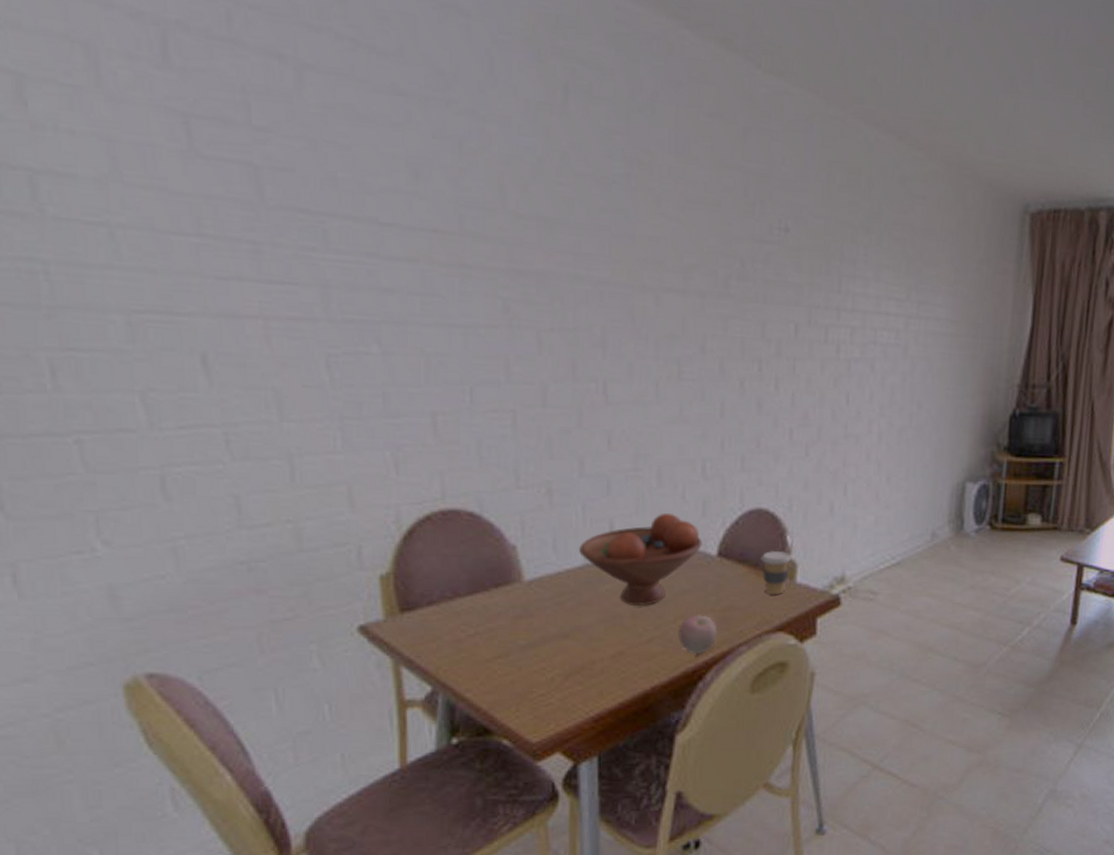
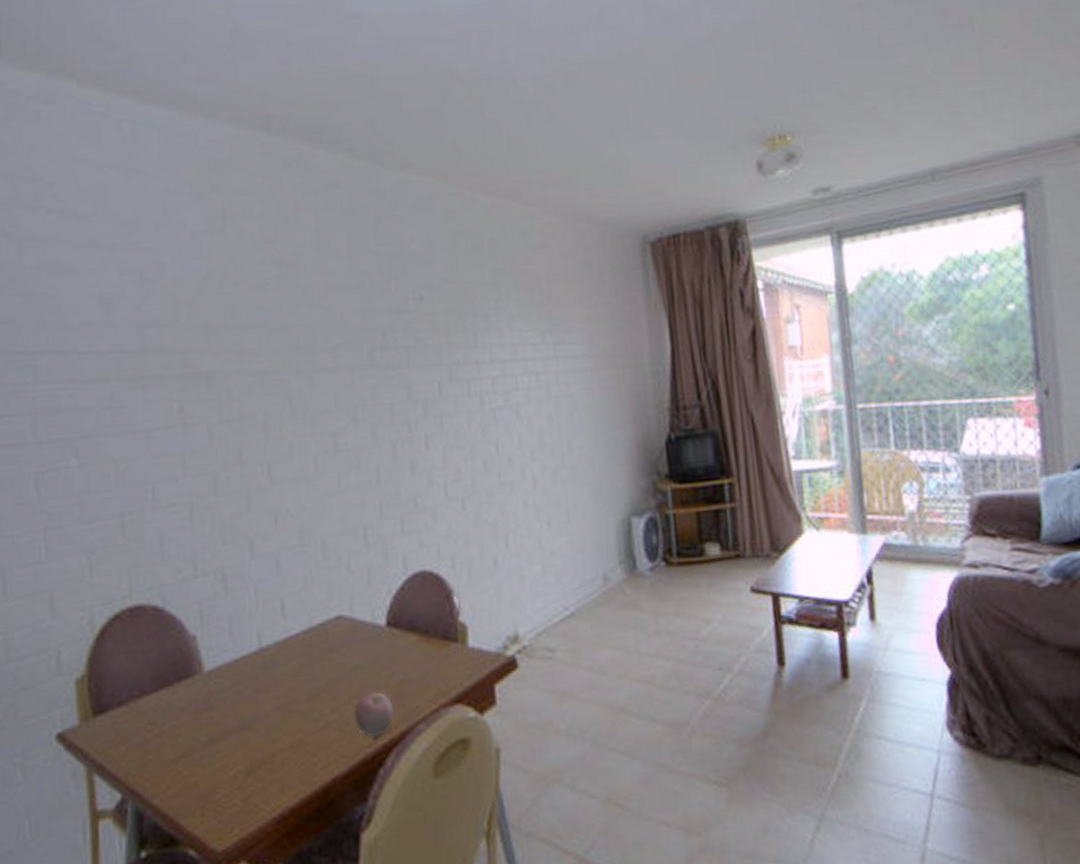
fruit bowl: present [578,512,703,607] -> none [252,585,371,689]
coffee cup: present [761,550,791,596] -> none [429,613,460,664]

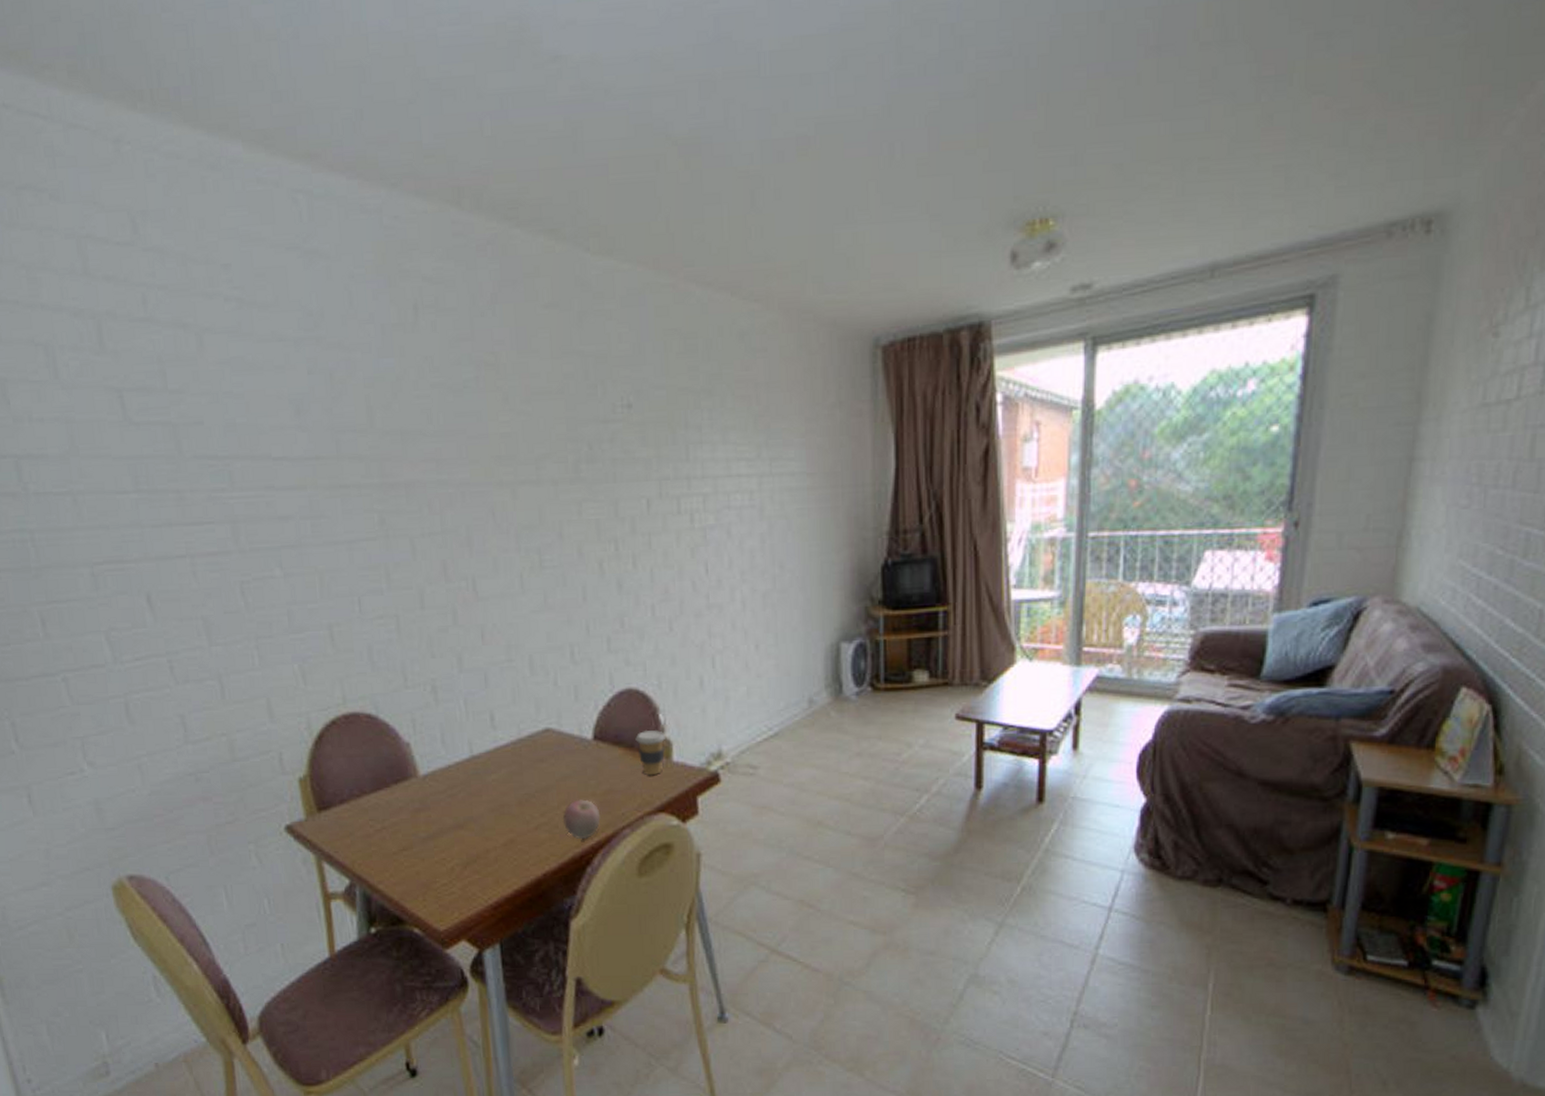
coffee cup: none [429,613,460,664] -> present [635,729,665,776]

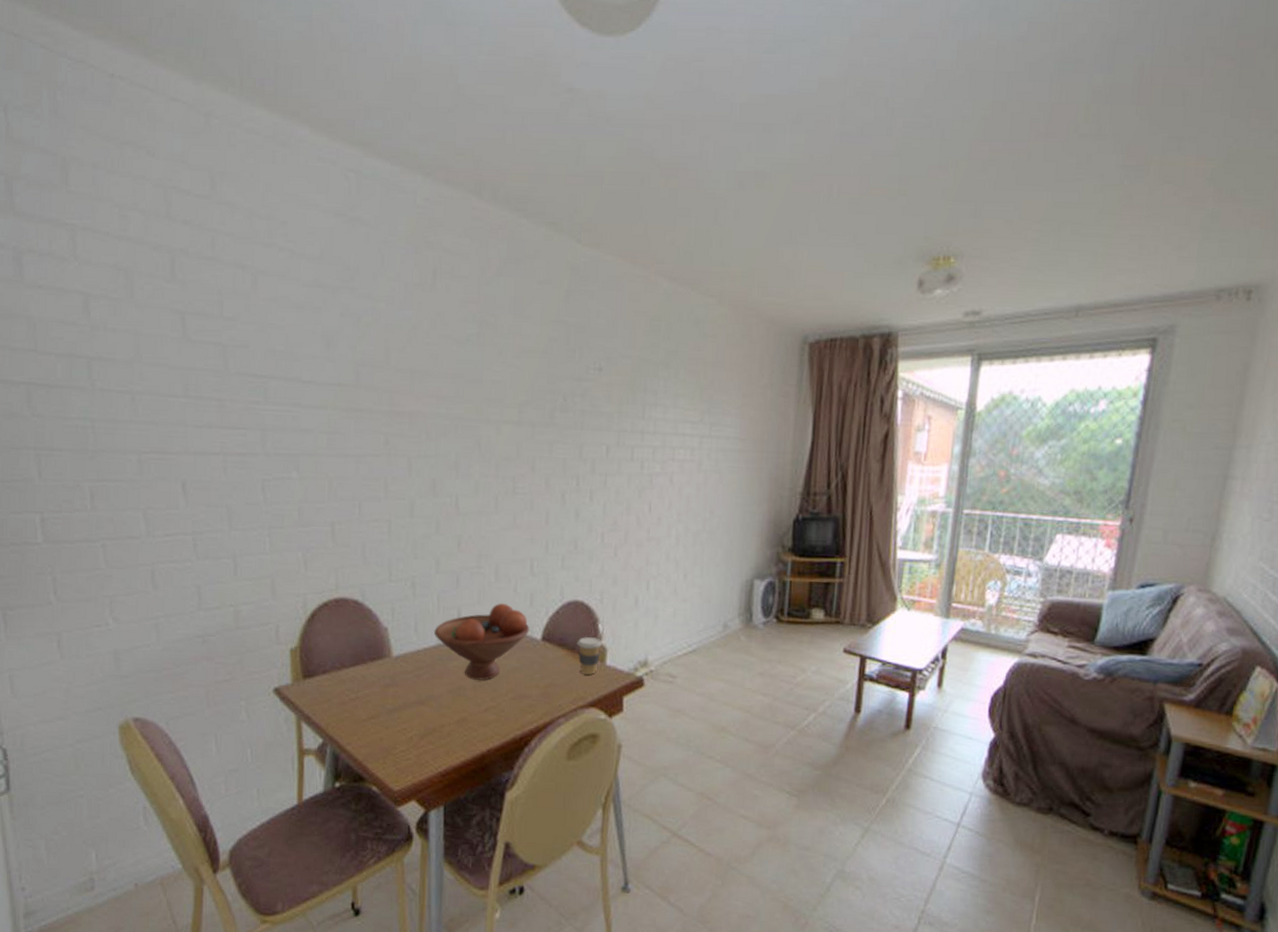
fruit bowl: none [464,700,578,795] -> present [433,603,530,681]
apple: present [562,799,601,839] -> none [508,689,541,723]

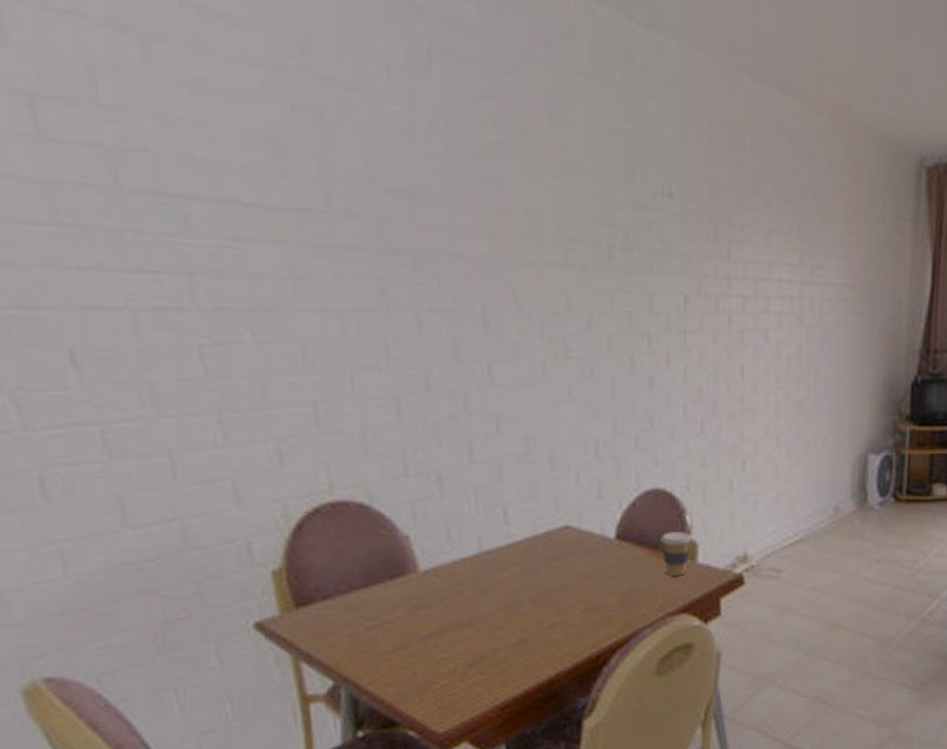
fruit bowl: present [433,603,530,681] -> none [472,496,600,593]

